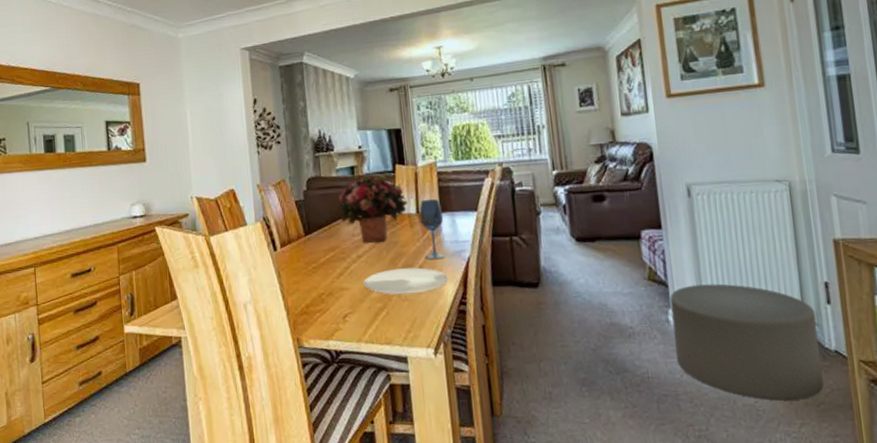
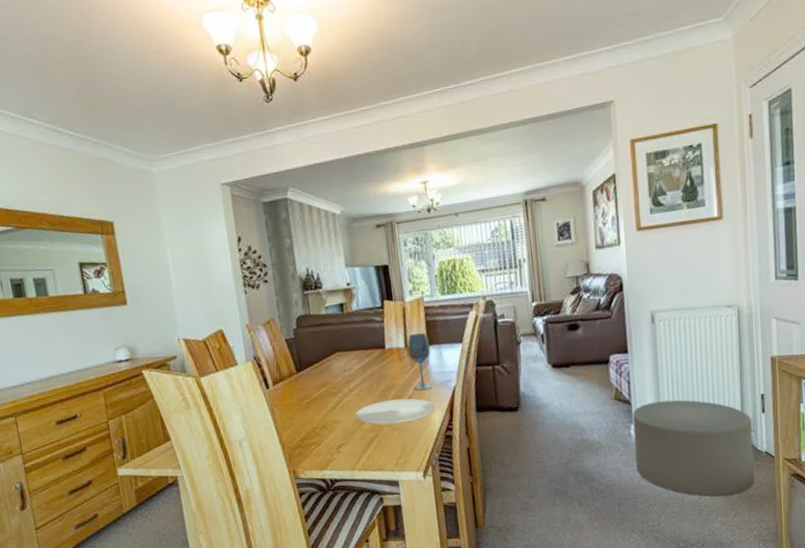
bouquet: present [335,176,408,244] -> none [326,312,396,378]

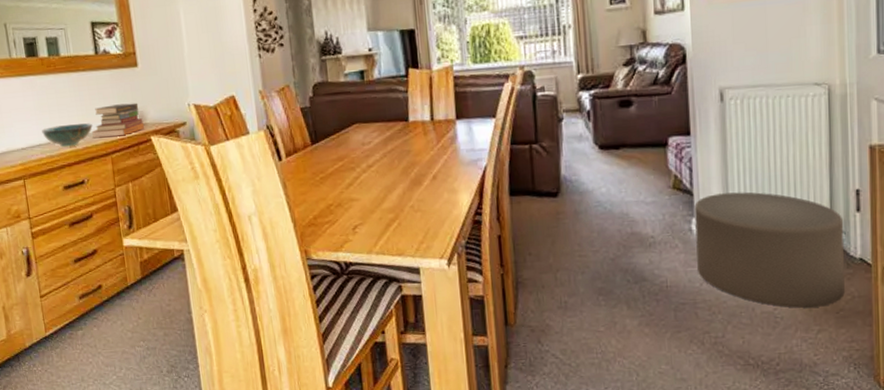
decorative bowl: none [32,360,84,384] -> present [42,123,93,148]
books: none [83,339,135,375] -> present [92,102,144,139]
plate: present [356,398,436,426] -> none [374,177,464,206]
wineglass: present [407,333,432,391] -> none [434,105,460,170]

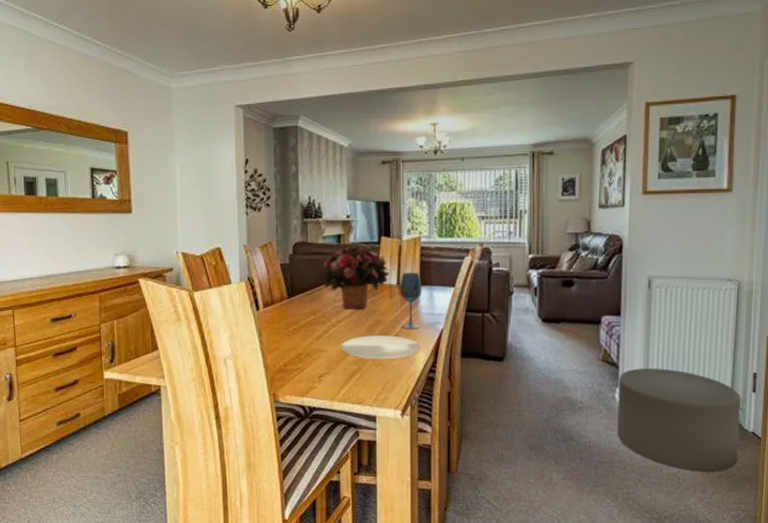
decorative bowl: present [42,123,93,148] -> none [34,262,84,282]
books: present [92,102,144,139] -> none [83,246,133,277]
bouquet: none [344,80,421,153] -> present [319,245,389,310]
plate: none [374,177,464,206] -> present [341,335,421,361]
wineglass: none [434,105,460,170] -> present [400,273,422,330]

